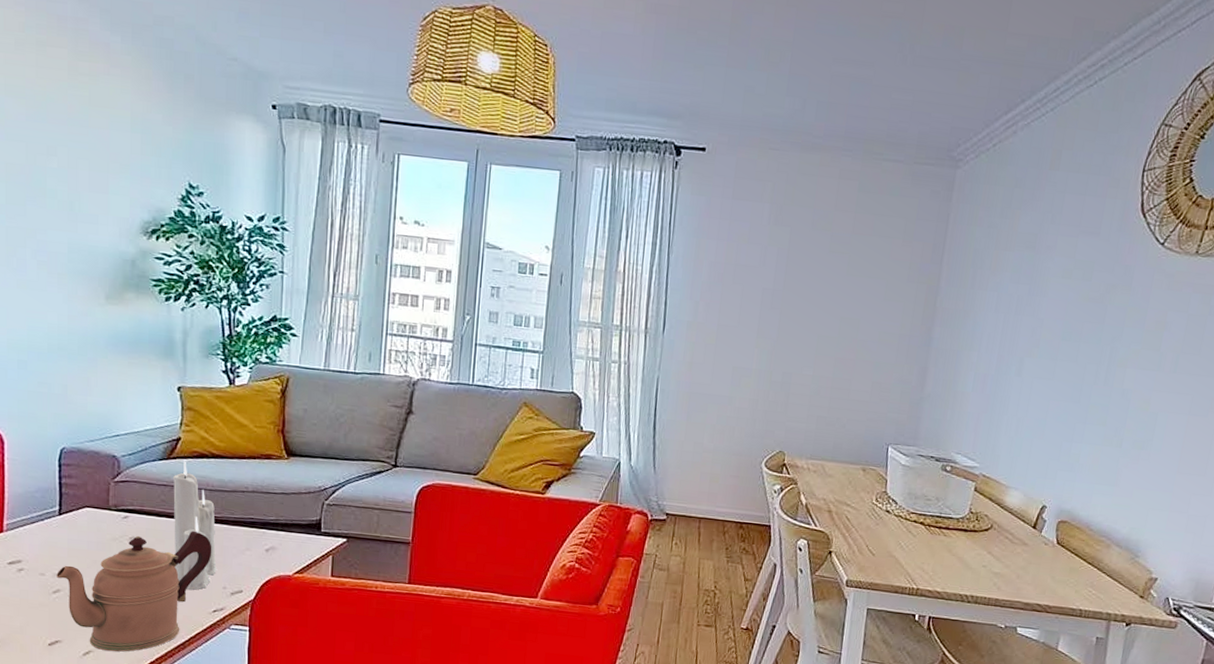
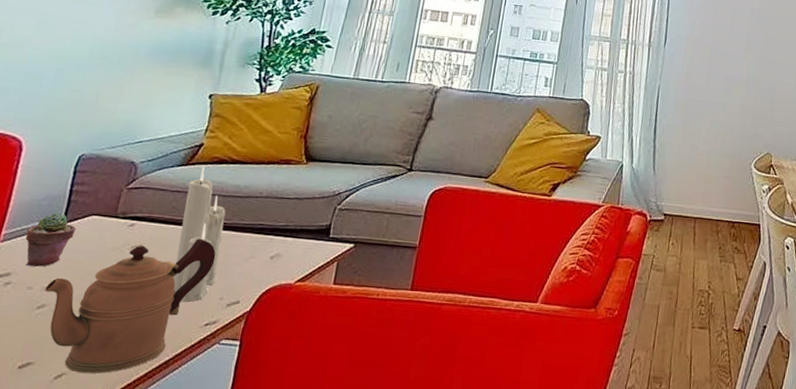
potted succulent: none [27,505,74,555] -> present [25,213,77,267]

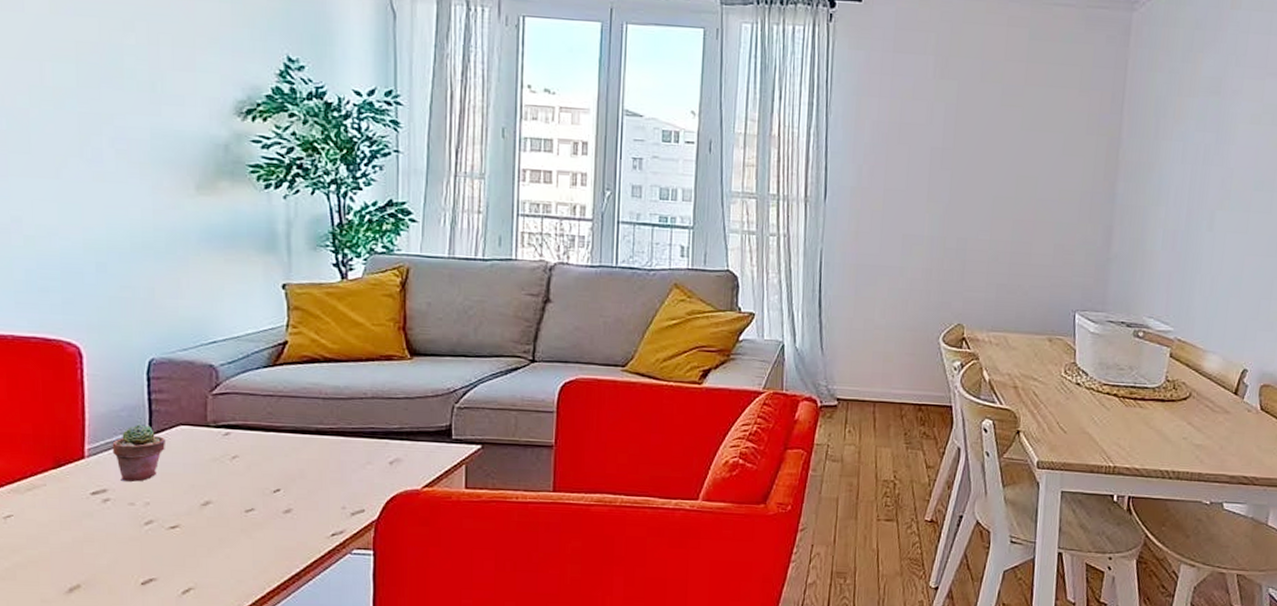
coffeepot: present [44,238,216,374] -> none [148,445,328,588]
candle: present [173,165,226,303] -> none [279,365,334,513]

